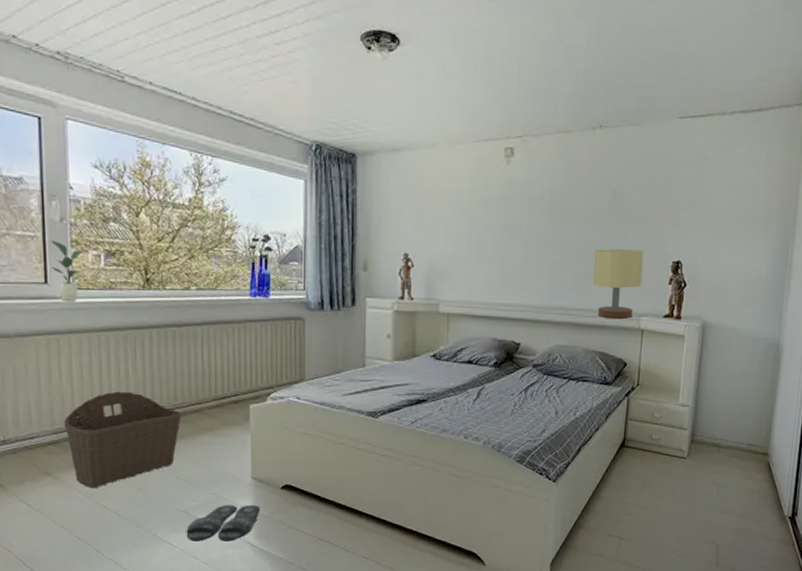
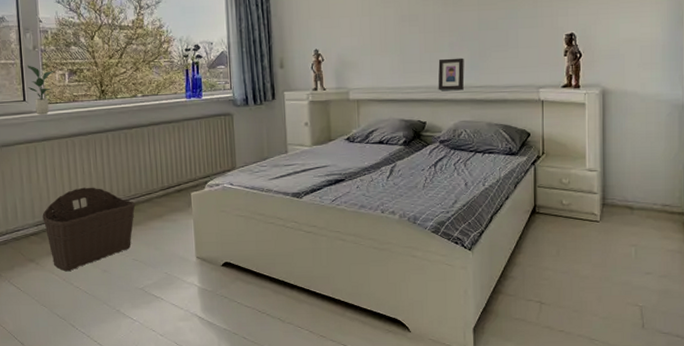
slippers: present [186,504,260,541] -> none [144,281,205,316]
picture frame: none [536,276,566,312] -> present [438,58,465,91]
table lamp: present [592,249,644,319] -> none [488,26,538,93]

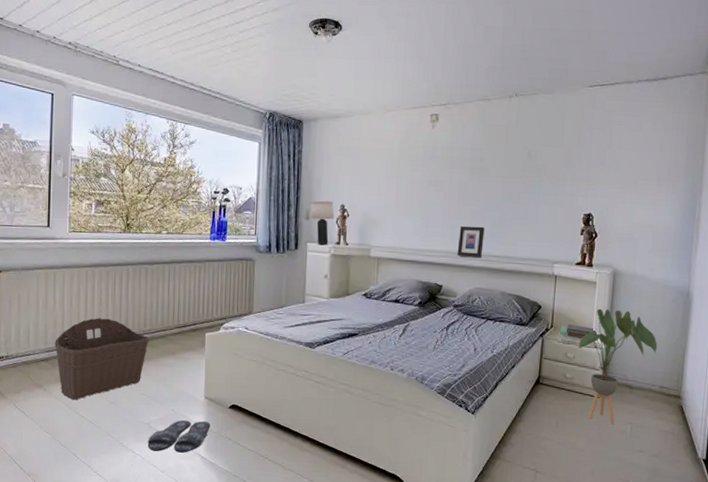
potted plant: present [27,65,54,115] -> none [54,191,82,242]
slippers: none [144,281,205,316] -> present [147,420,211,453]
table lamp: none [283,47,309,93] -> present [310,200,335,246]
books: none [549,148,592,172] -> present [557,323,598,348]
house plant: none [572,129,656,248] -> present [577,309,658,425]

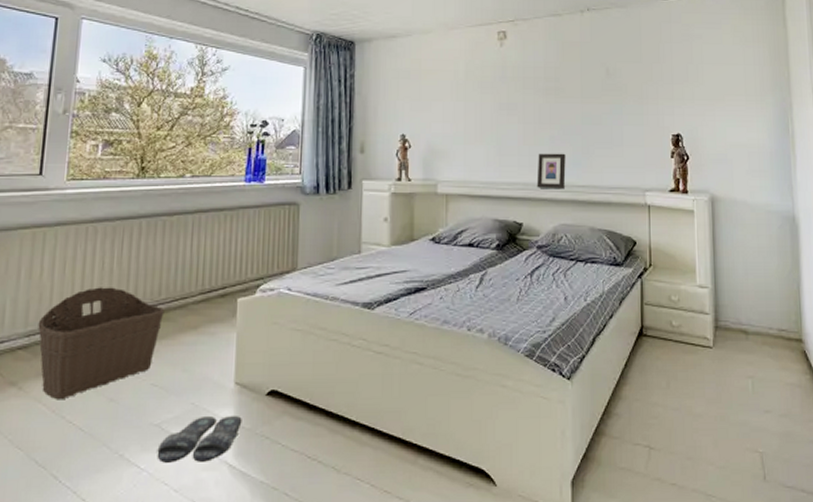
table lamp: present [310,200,335,246] -> none [365,130,394,183]
books: present [557,323,598,348] -> none [657,260,702,288]
house plant: present [577,309,658,425] -> none [681,241,770,380]

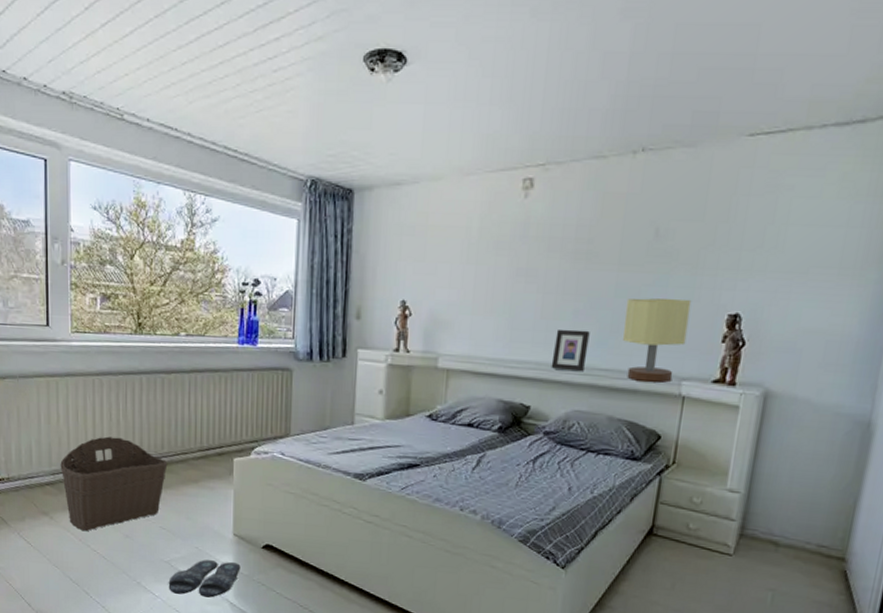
table lamp: none [592,123,643,194] -> present [623,298,692,383]

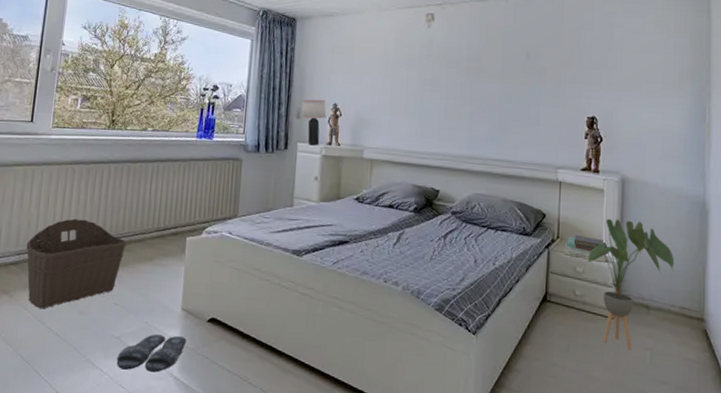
table lamp: none [361,295,393,353] -> present [301,99,327,146]
picture frame: present [551,329,590,372] -> none [454,127,483,162]
table lamp: present [623,298,692,383] -> none [509,104,559,171]
books: none [679,459,737,492] -> present [564,234,608,262]
house plant: none [707,441,820,590] -> present [587,218,675,350]

